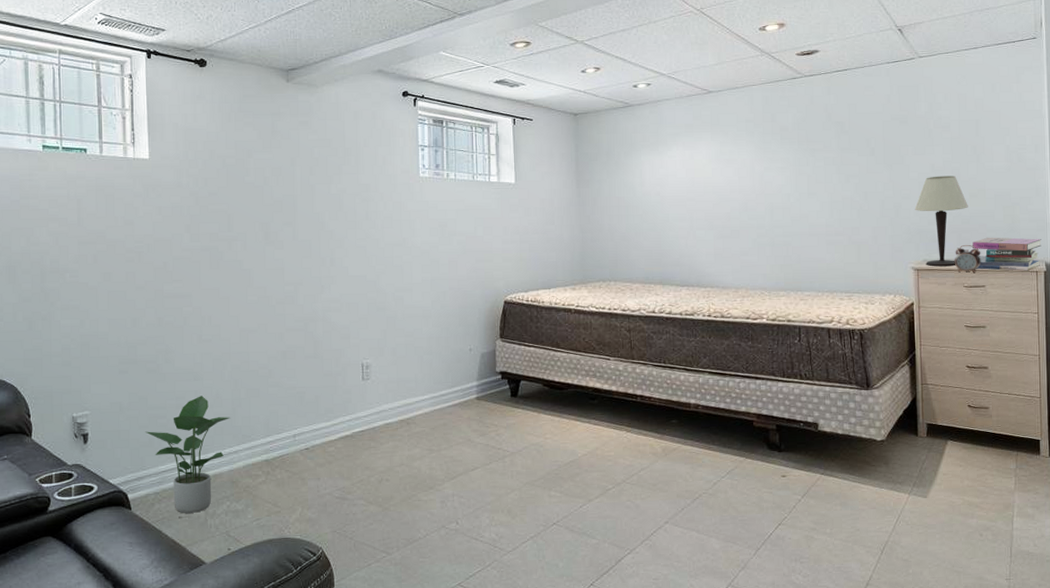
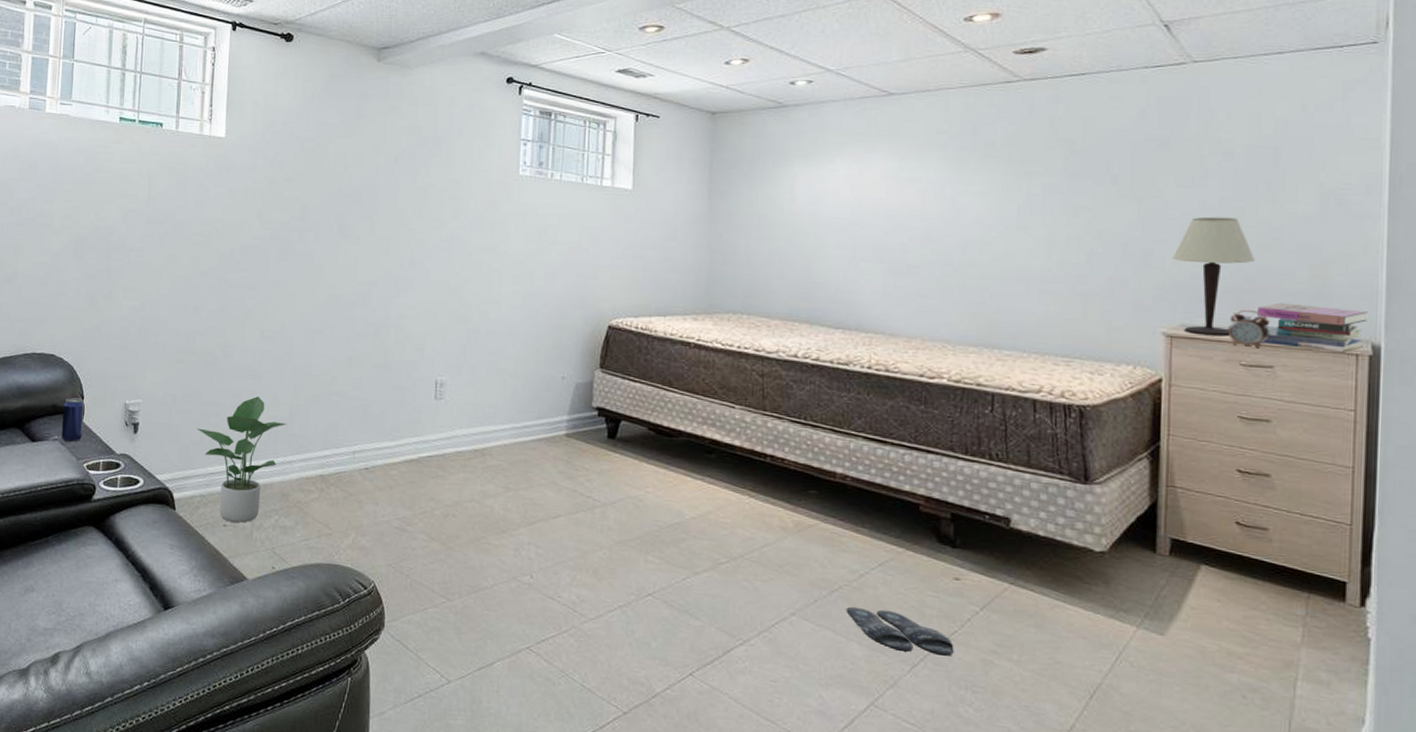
beverage can: none [9,417,33,459] -> present [61,397,84,442]
slippers: none [706,508,785,539] -> present [846,606,954,656]

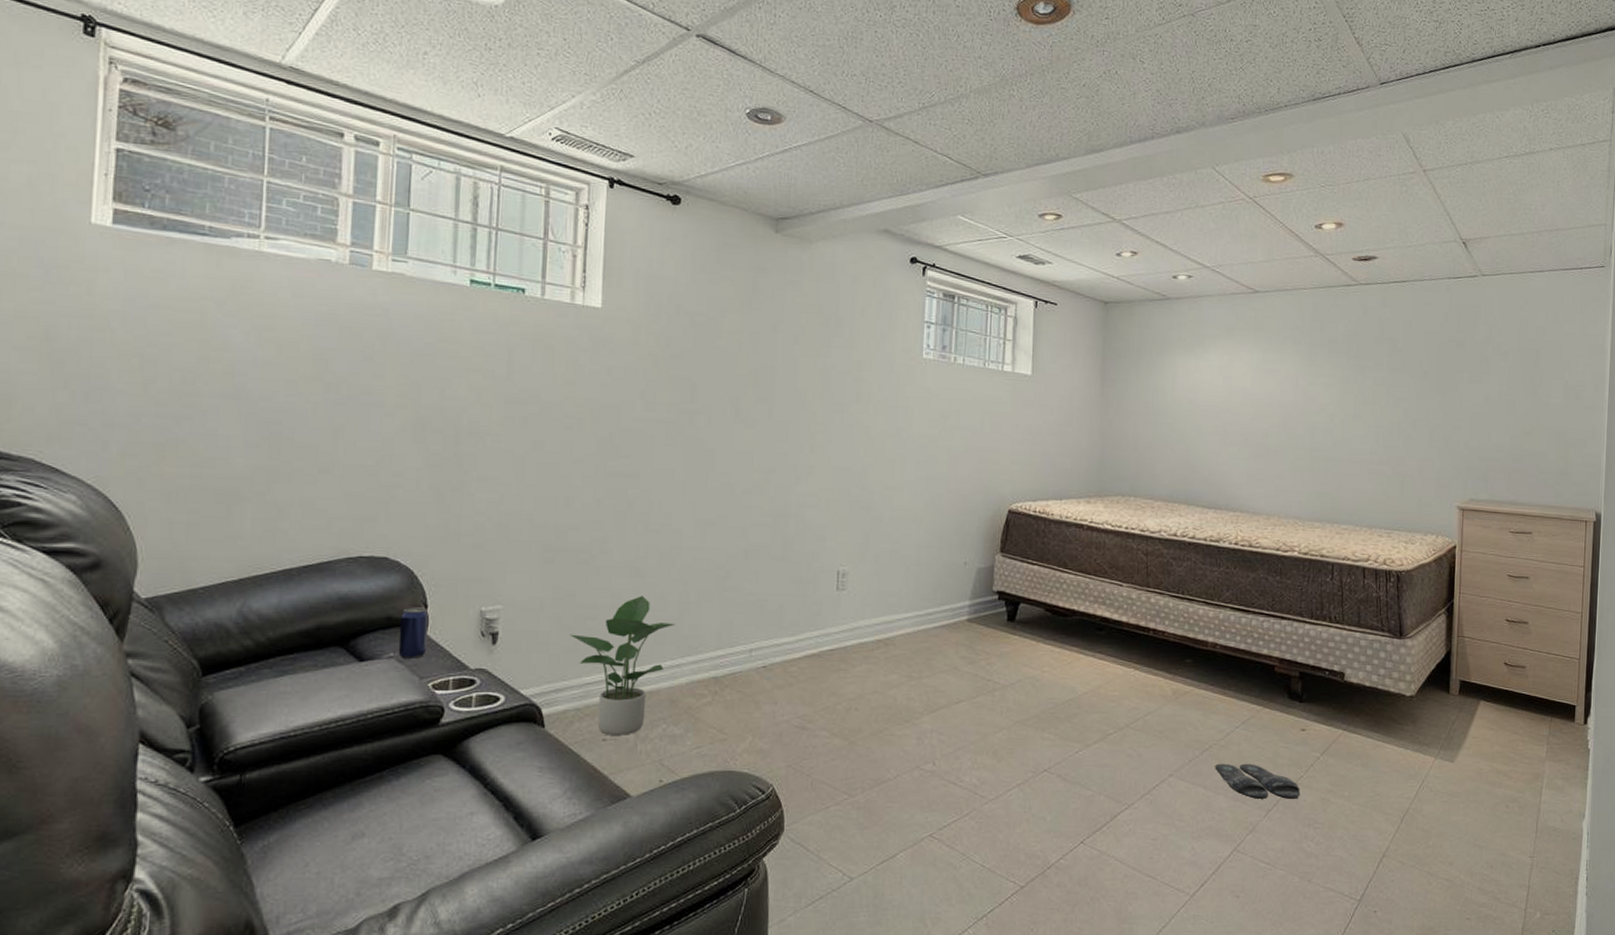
table lamp: present [1172,216,1255,337] -> none [1465,407,1521,509]
alarm clock: present [1227,310,1270,349] -> none [1501,486,1531,518]
books: present [1257,302,1368,353] -> none [1522,479,1593,520]

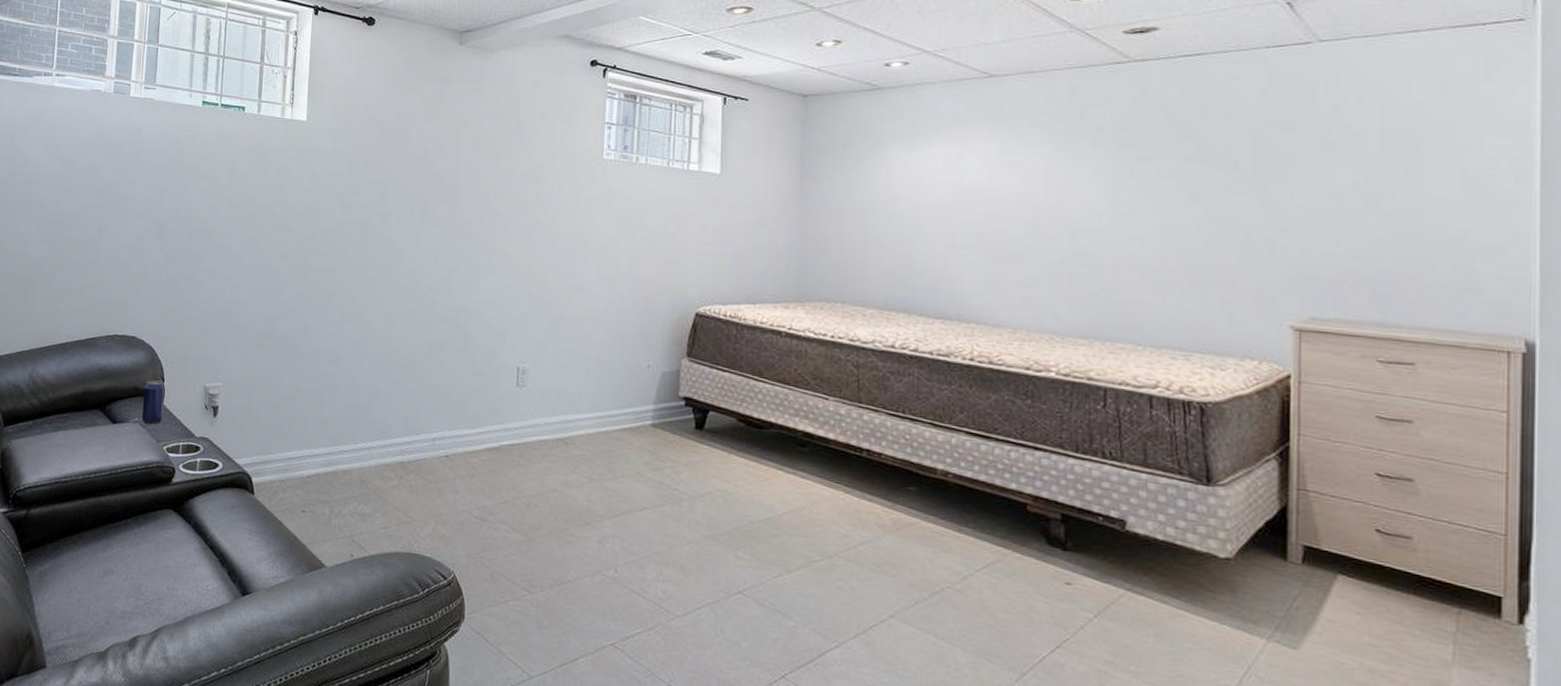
potted plant: present [569,596,675,735] -> none [275,381,366,509]
slippers: present [1215,763,1300,799] -> none [949,610,1066,665]

